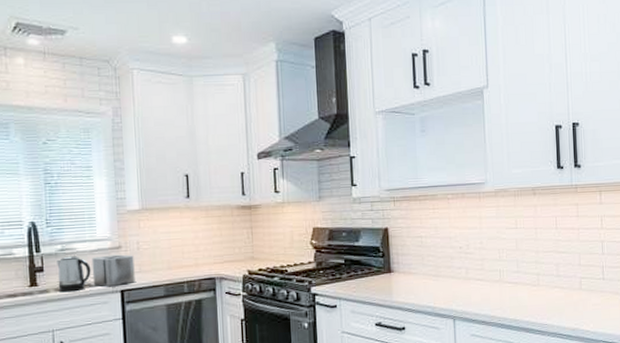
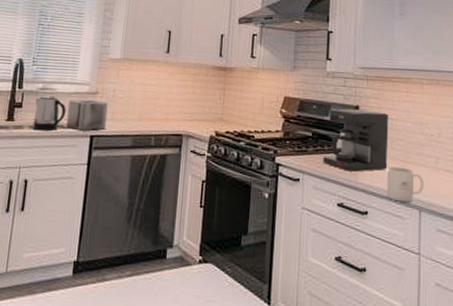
coffee maker: none [358,231,421,292] -> present [323,108,389,172]
mug: none [420,281,456,314] -> present [386,166,424,203]

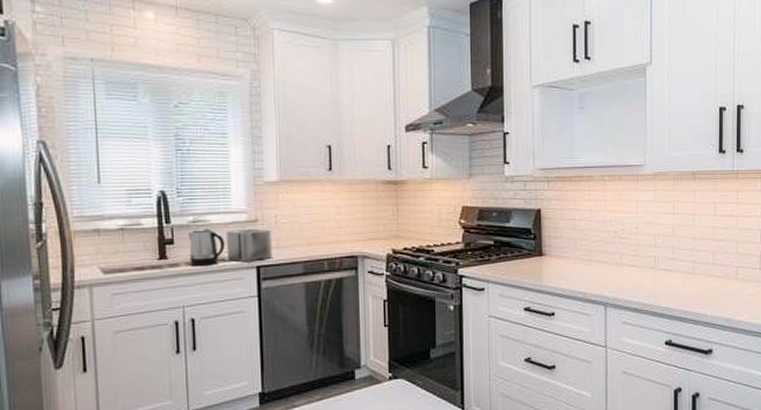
coffee maker: present [323,108,389,172] -> none [507,212,573,276]
mug: present [386,166,424,203] -> none [571,266,608,300]

